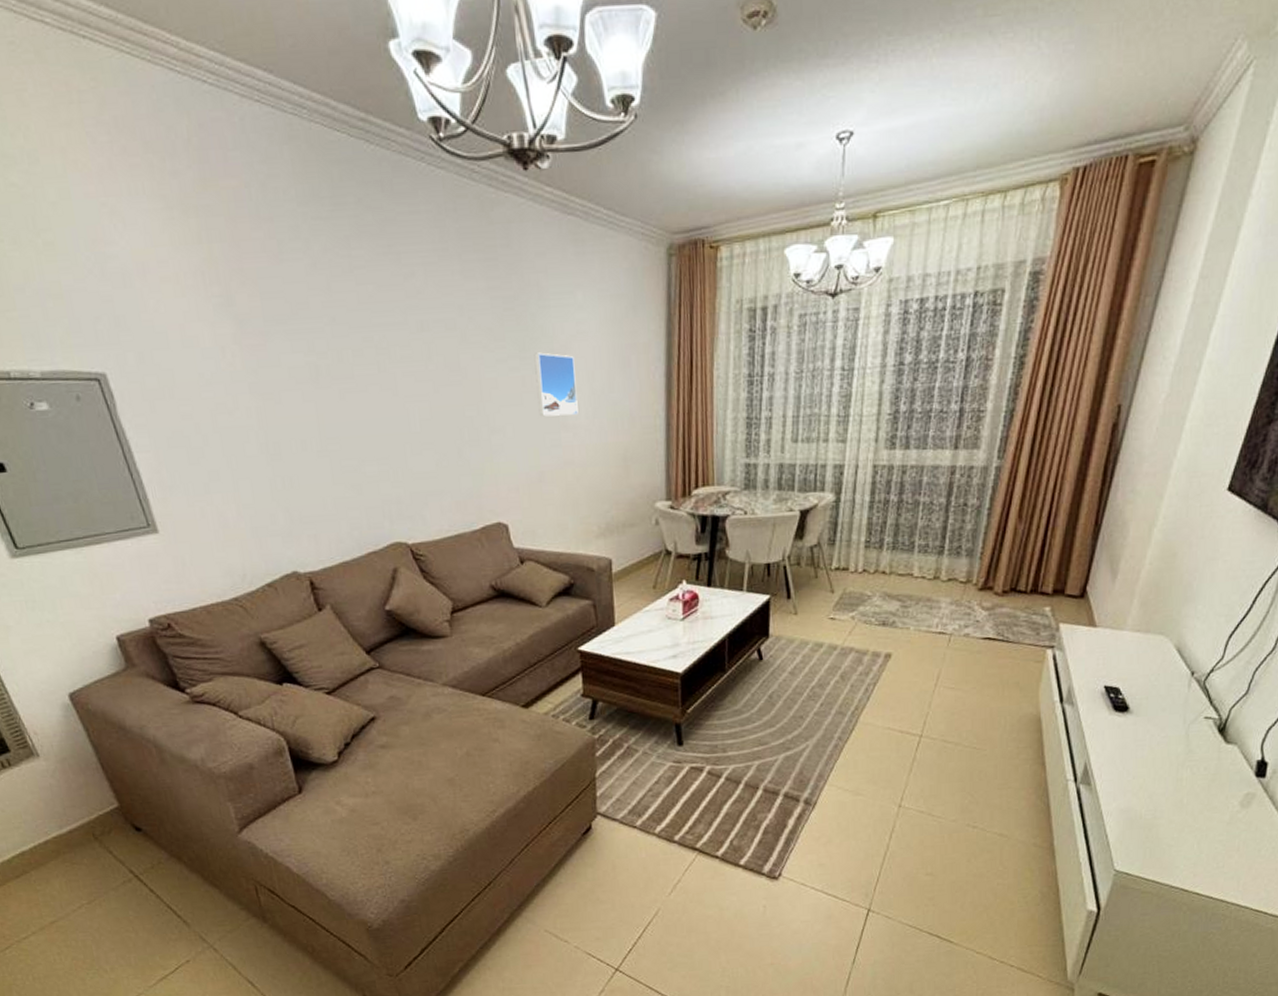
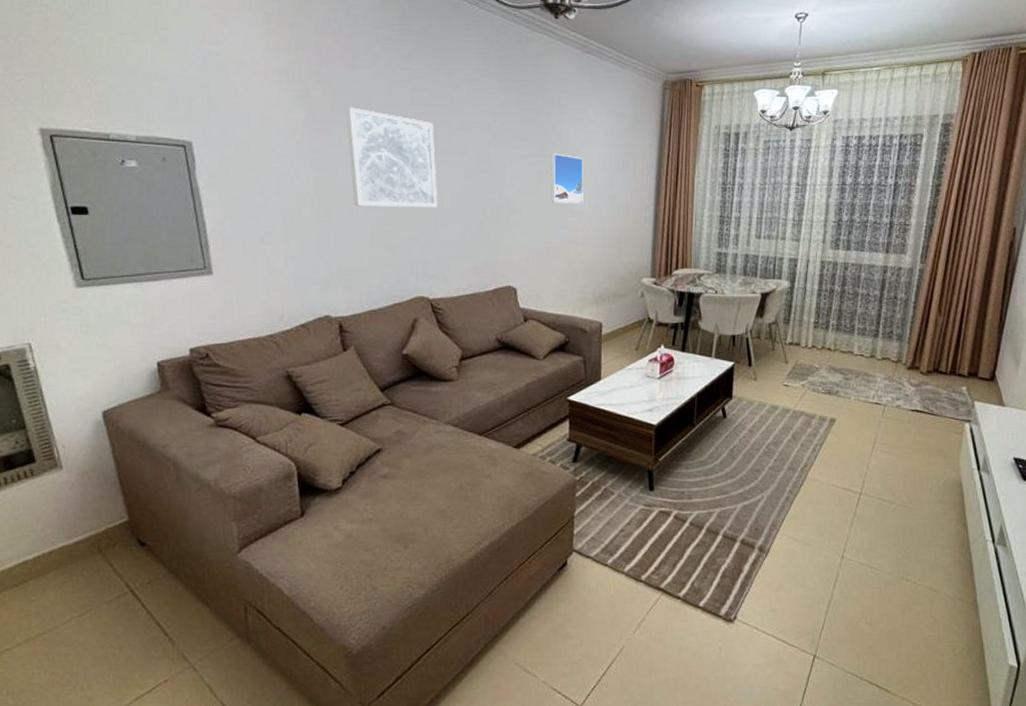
wall art: none [279,313,406,439] -> present [345,107,438,207]

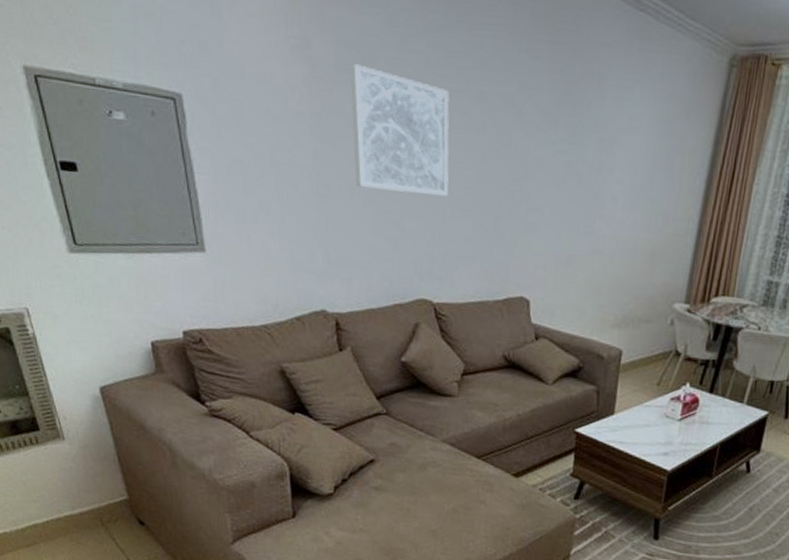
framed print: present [551,153,583,203] -> none [578,140,621,206]

